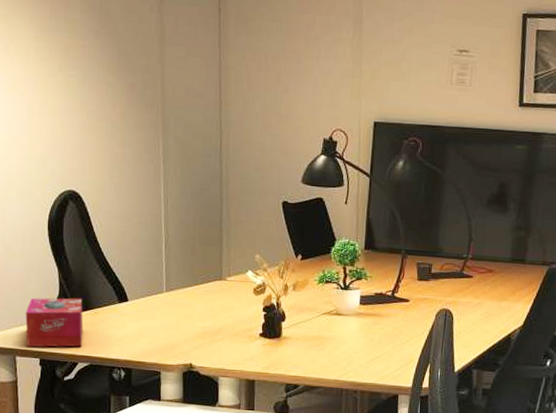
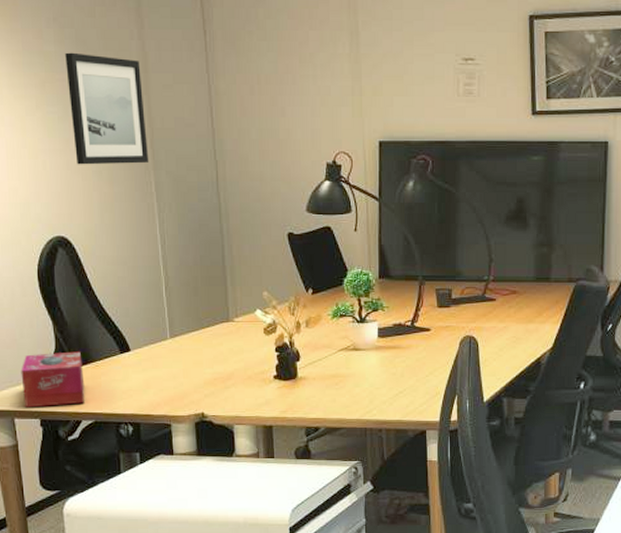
wall art: none [89,21,159,128] -> present [65,52,149,165]

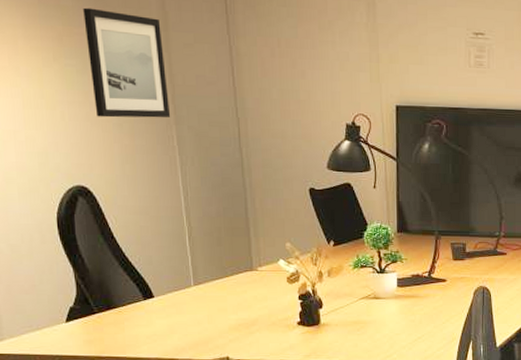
tissue box: present [21,351,85,408] -> none [40,297,108,352]

